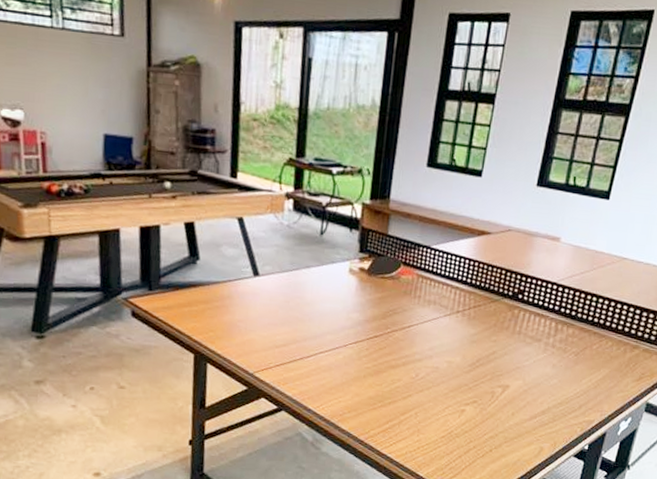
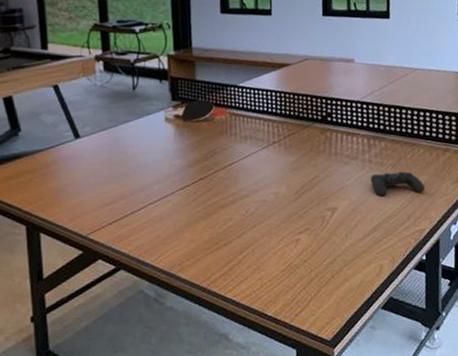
gaming controller: none [549,359,604,386] -> present [370,171,425,197]

